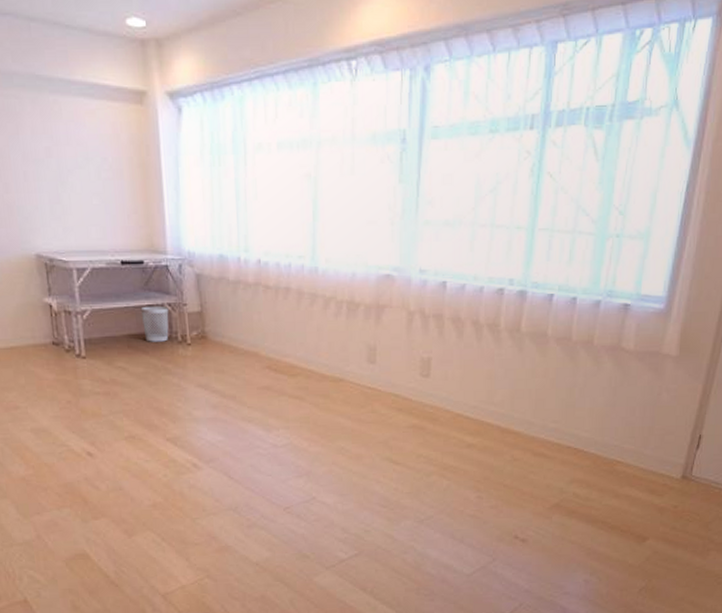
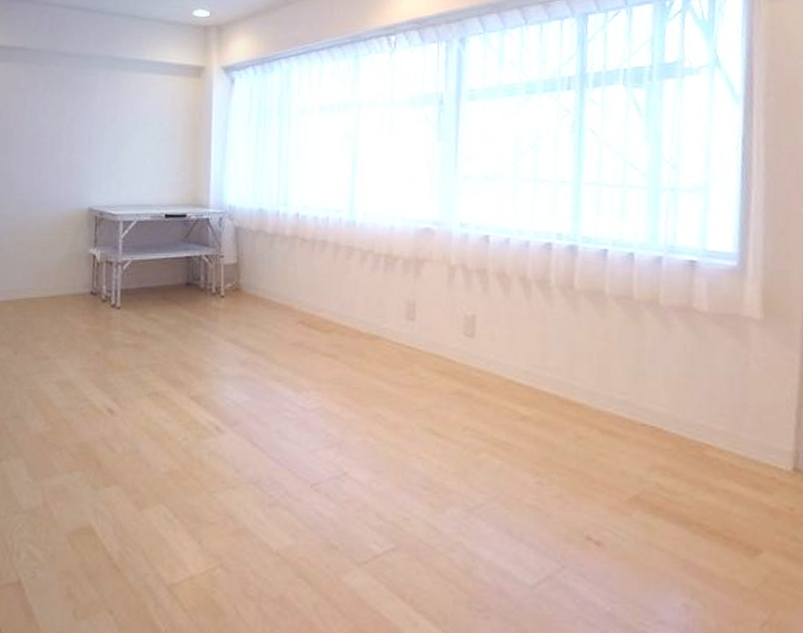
wastebasket: present [140,306,169,342] -> none [178,257,206,294]

